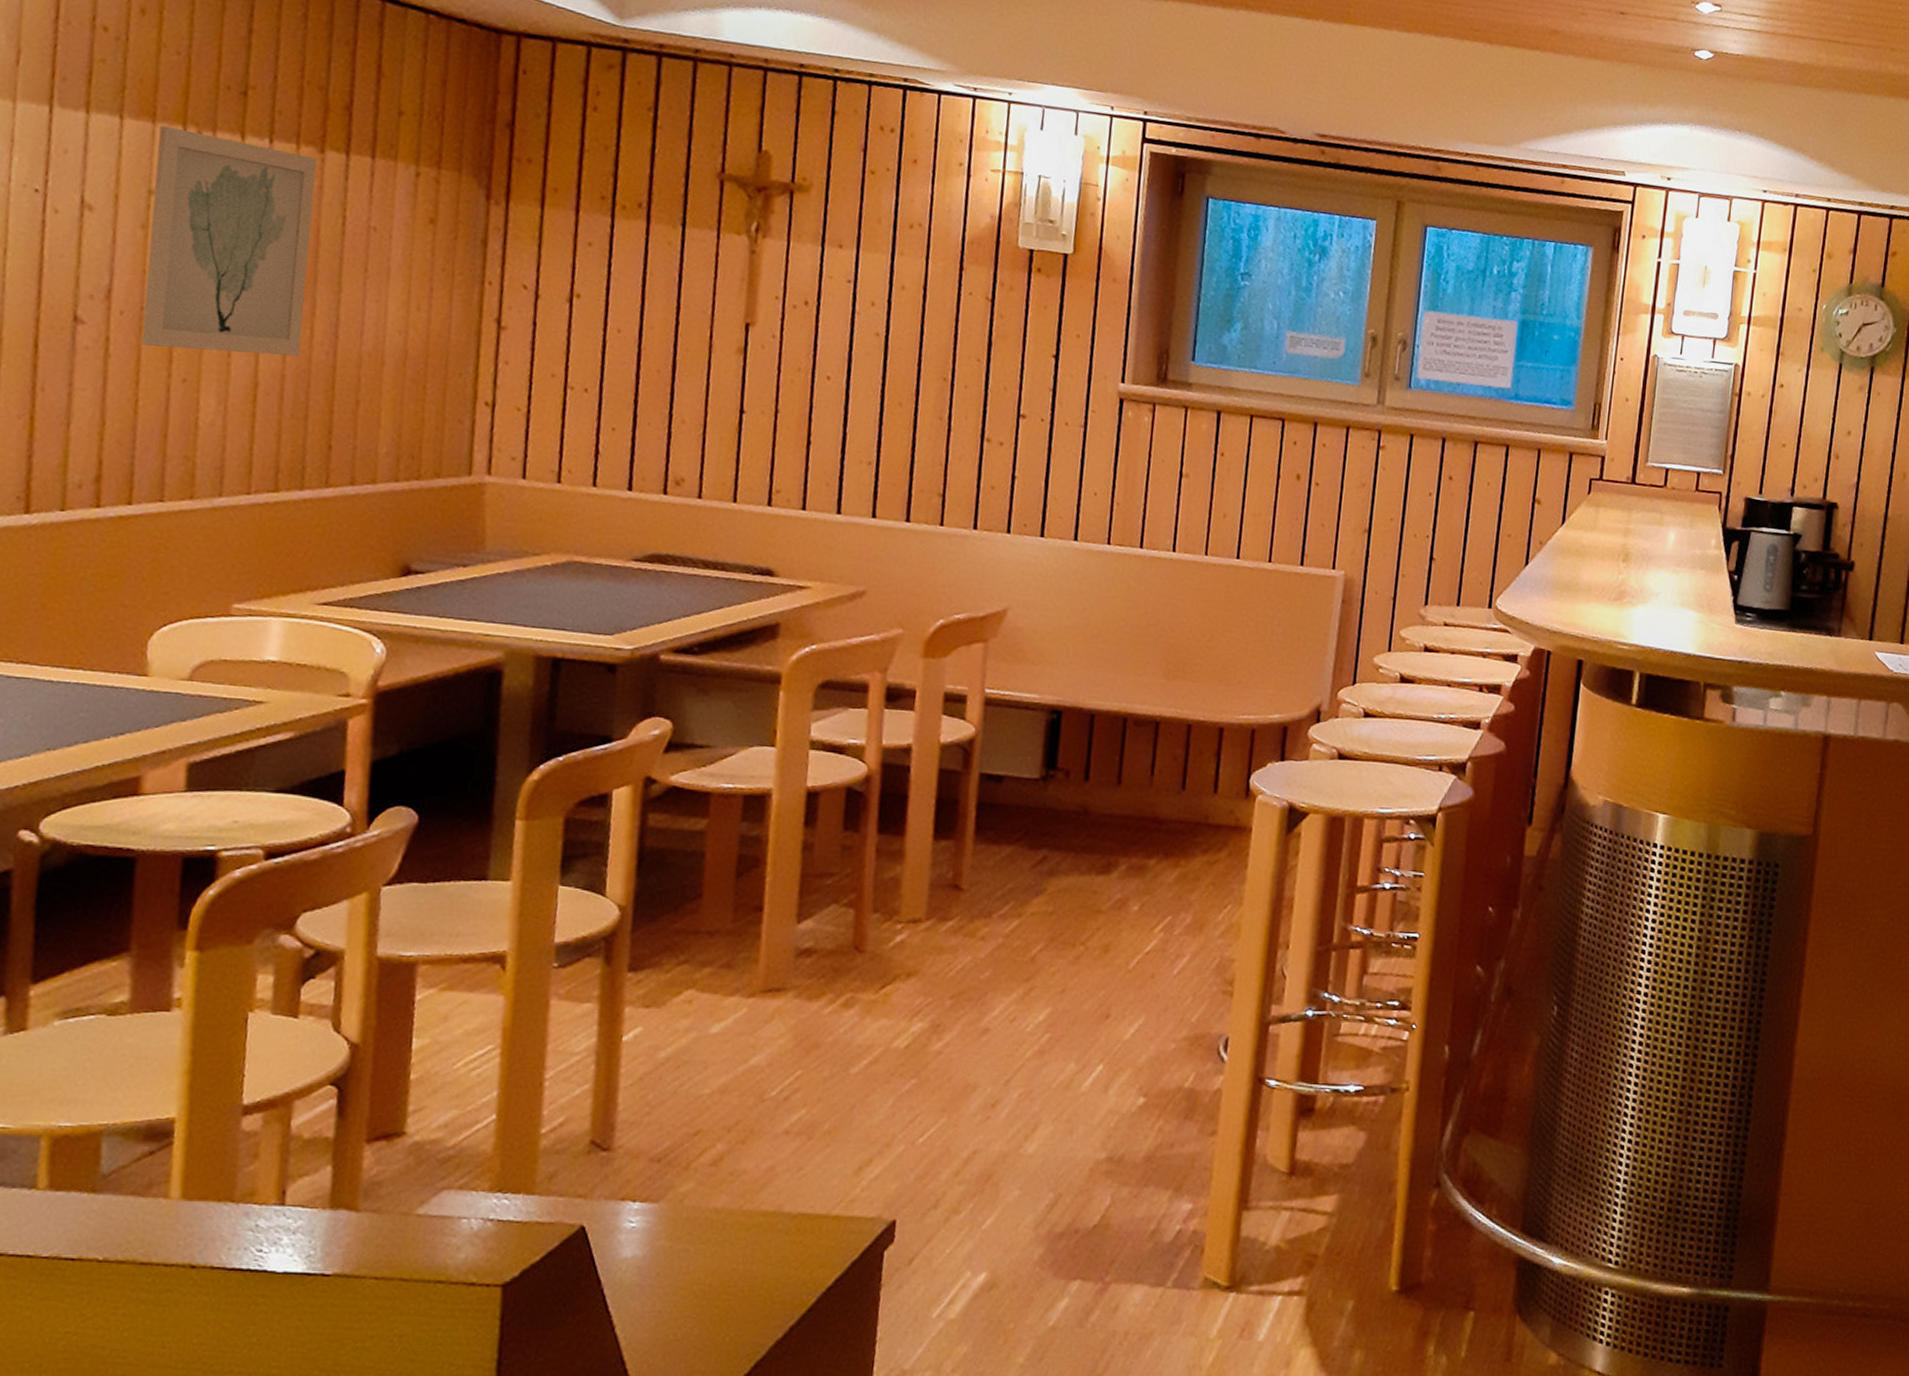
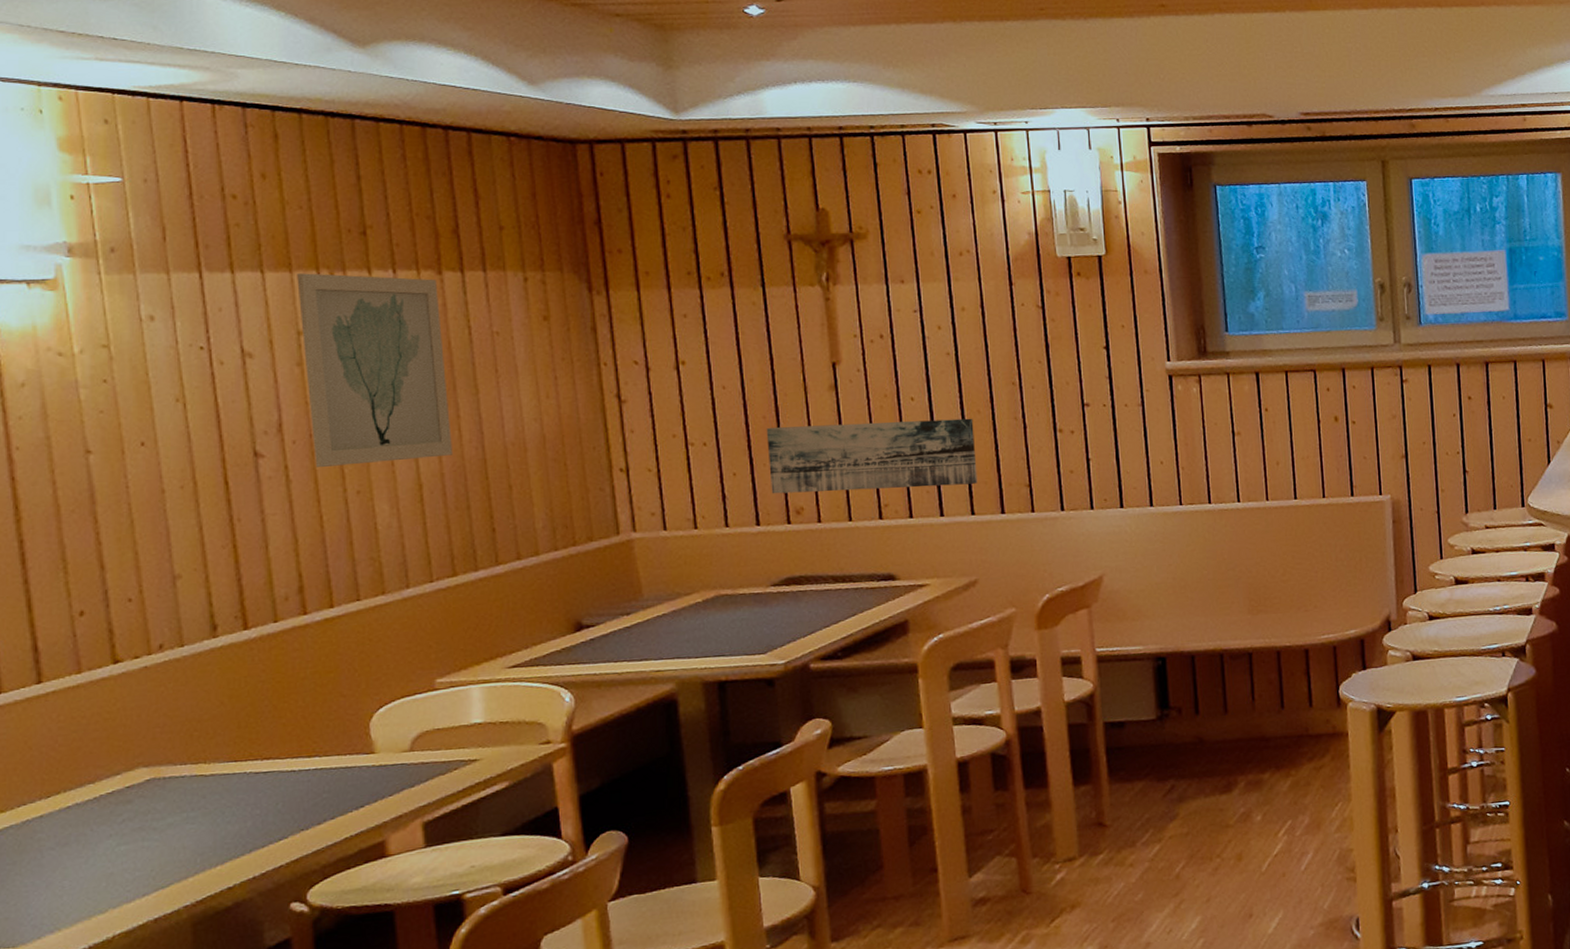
wall art: none [651,383,893,484] -> present [766,418,978,494]

